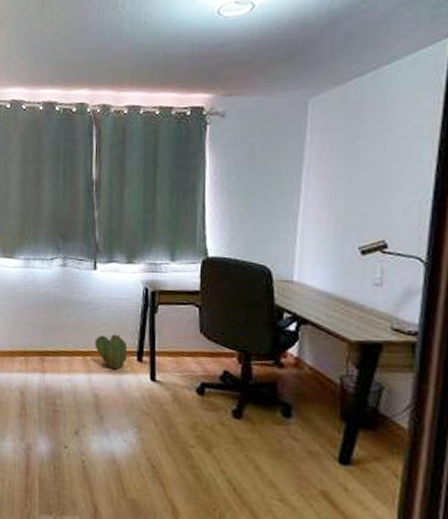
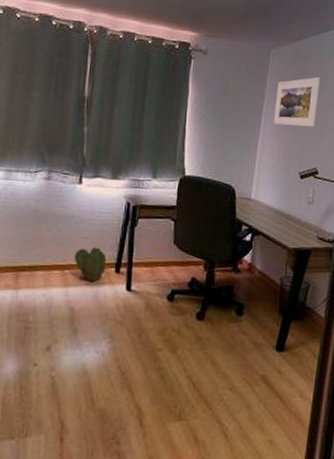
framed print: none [317,124,385,190] -> present [273,77,321,128]

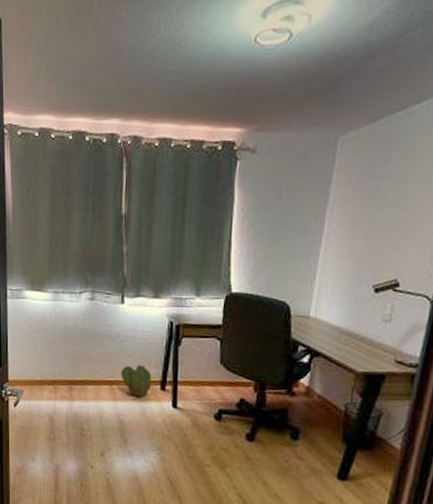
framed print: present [273,77,321,128] -> none [339,165,409,230]

